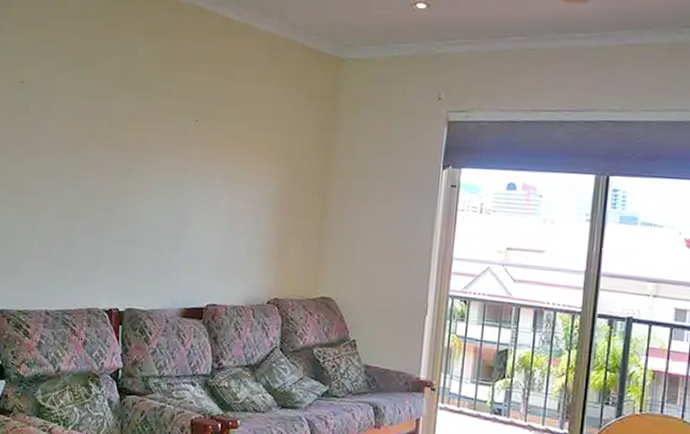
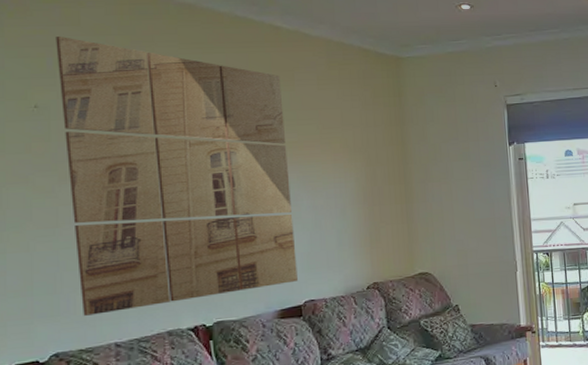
wall art: none [26,19,223,283] -> present [56,37,298,316]

